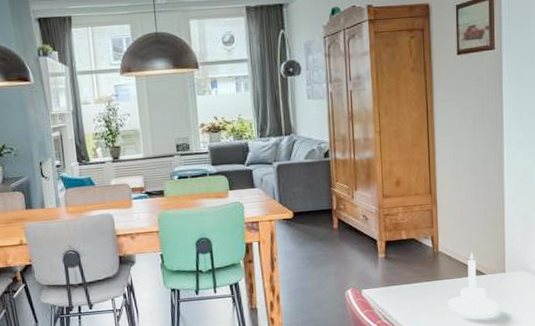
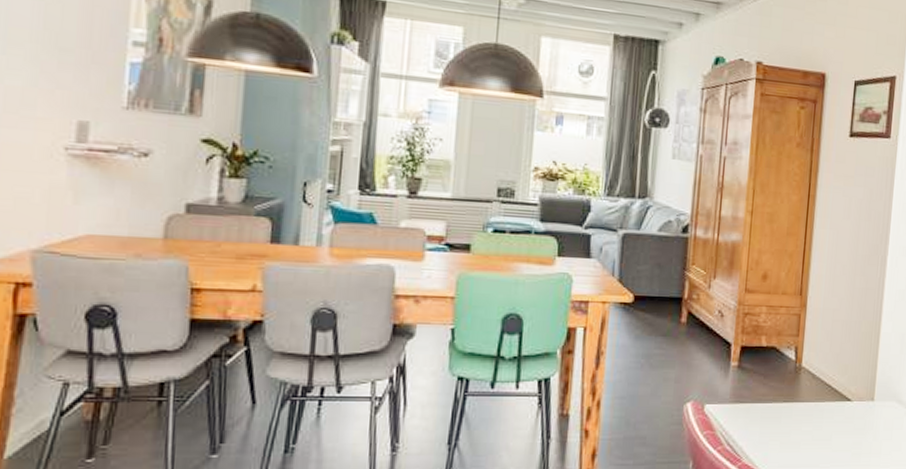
candle holder: present [447,252,499,316] -> none [804,372,862,452]

